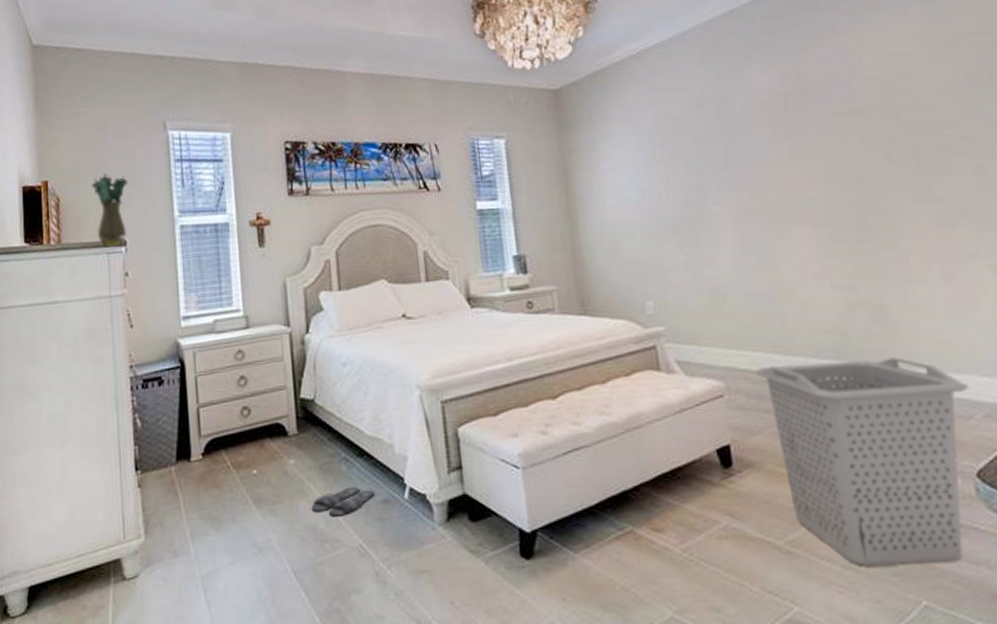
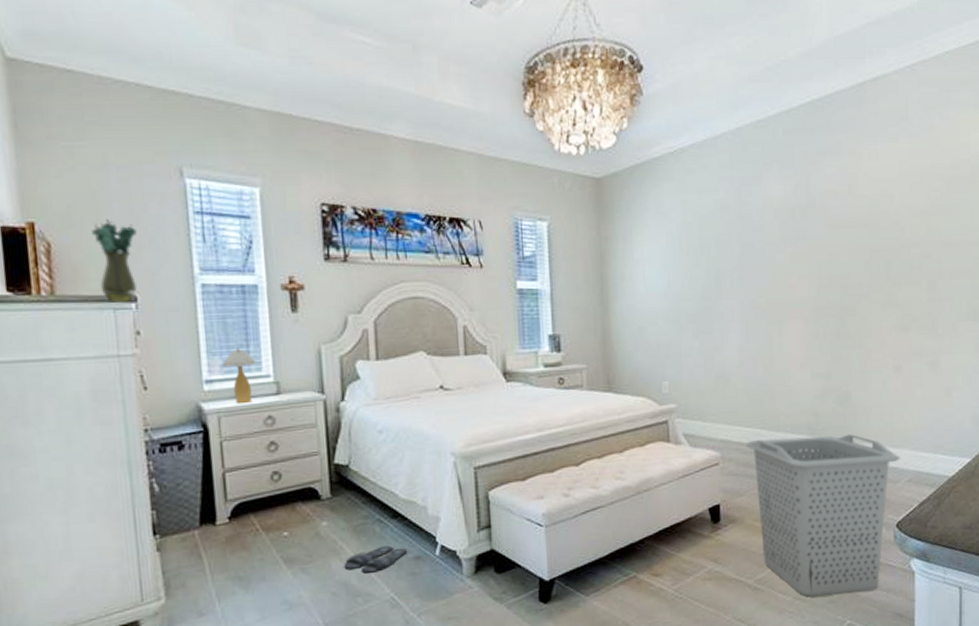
table lamp: none [197,284,229,339] -> present [222,347,258,404]

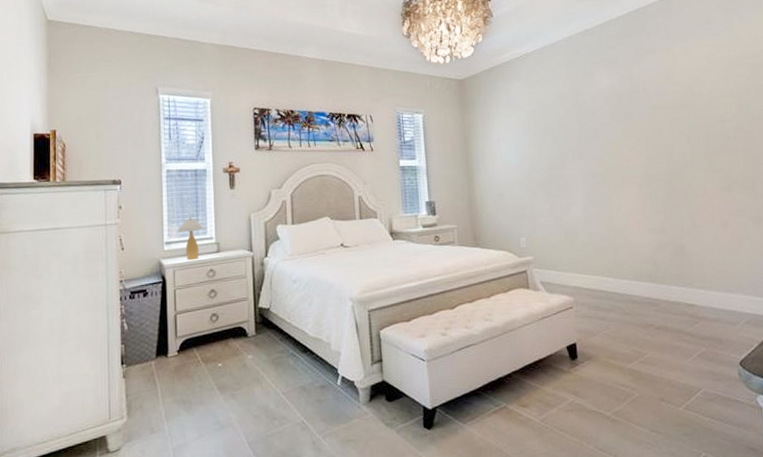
vase: present [92,218,137,303] -> none [94,125,124,186]
slippers: present [344,545,407,573] -> none [264,376,314,399]
laundry basket: present [745,434,900,596] -> none [595,281,737,429]

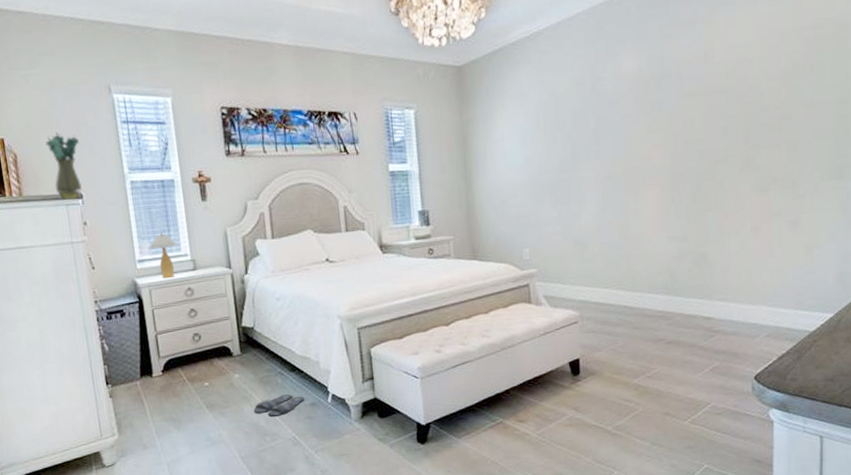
vase: none [94,125,124,186] -> present [46,132,82,200]
slippers: none [264,376,314,399] -> present [253,394,304,417]

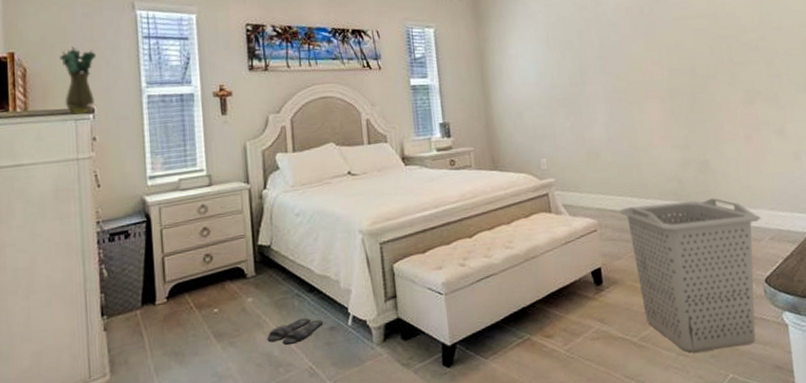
table lamp: present [150,232,178,279] -> none [163,147,193,196]
laundry basket: none [603,292,759,442] -> present [619,198,761,352]

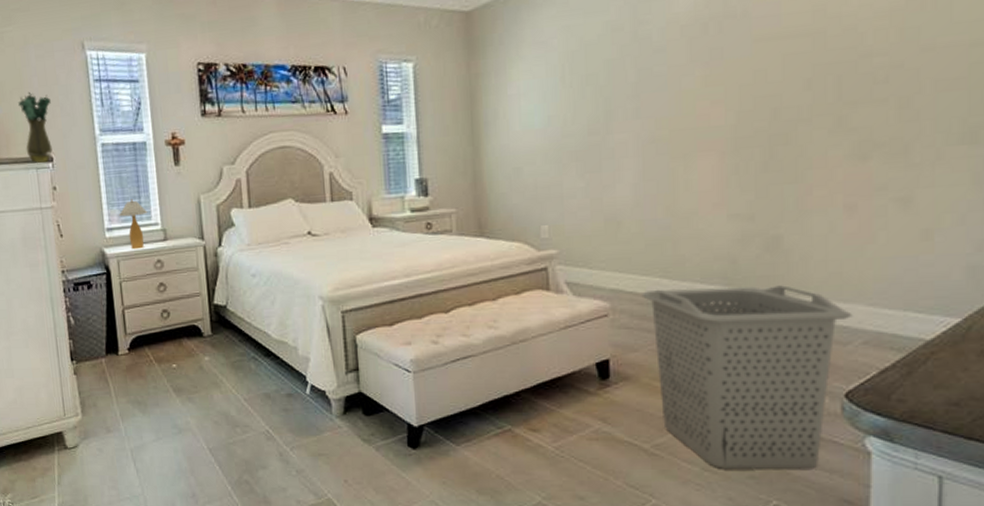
table lamp: none [163,147,193,196] -> present [119,199,148,250]
slippers: present [267,318,323,345] -> none [224,382,280,406]

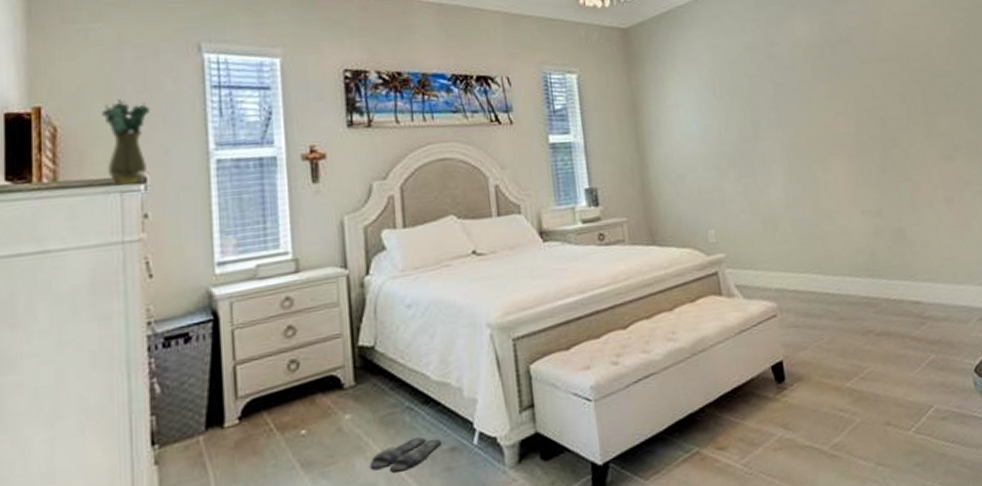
table lamp: present [119,199,148,250] -> none [236,224,275,287]
slippers: none [224,382,280,406] -> present [369,437,441,473]
laundry basket: present [641,285,852,469] -> none [802,272,967,461]

